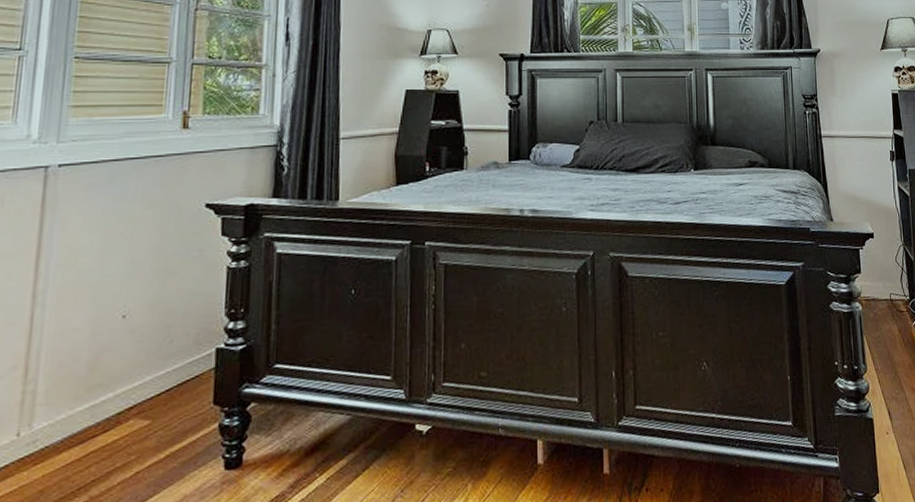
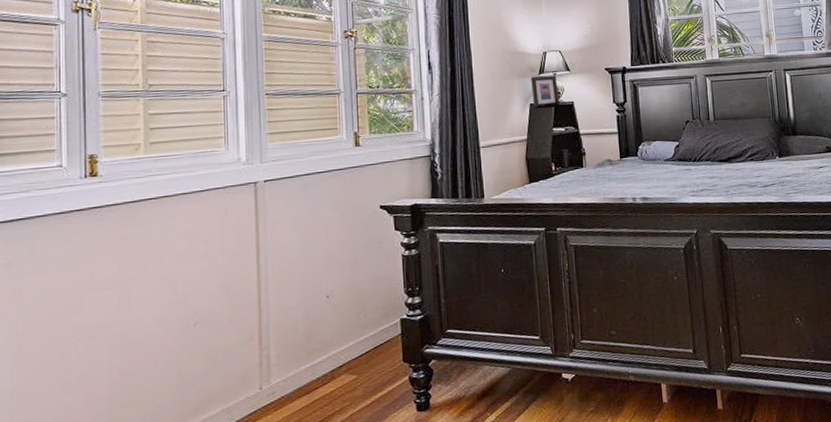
picture frame: none [409,57,442,97] -> present [531,76,559,109]

